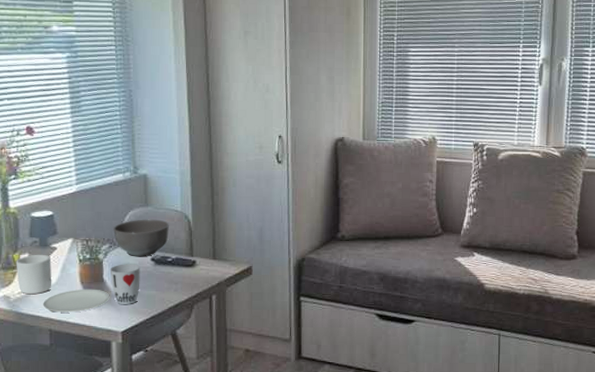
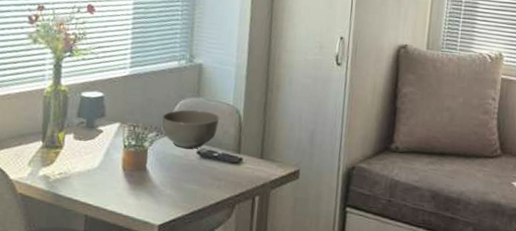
mug: present [16,254,52,295] -> none [59,135,96,177]
plate: present [43,289,110,313] -> none [82,176,151,200]
cup: present [109,264,141,305] -> none [153,154,186,198]

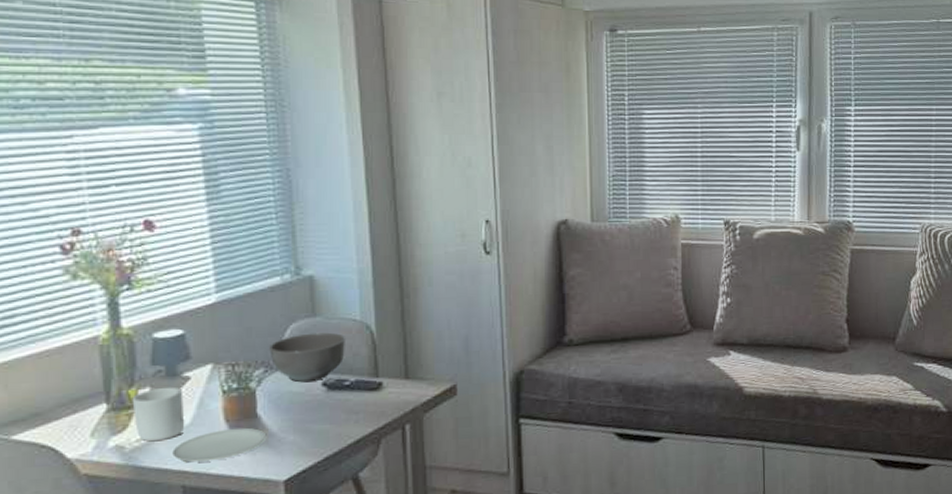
mug: none [59,135,96,177] -> present [132,386,185,442]
plate: none [82,176,151,200] -> present [172,427,267,463]

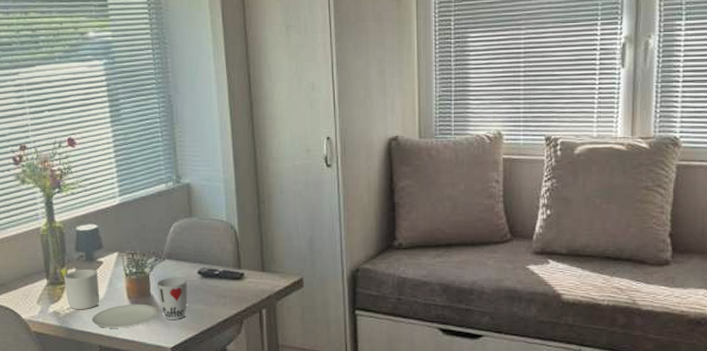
cup: none [265,391,308,446] -> present [156,277,188,321]
bowl: present [269,332,345,383] -> none [158,230,215,270]

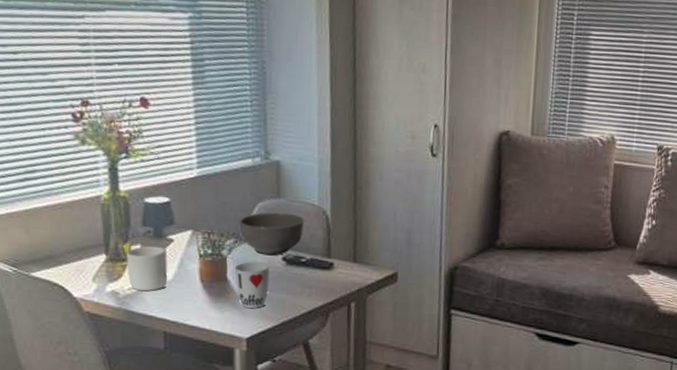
plate: present [92,303,158,328] -> none [157,288,234,314]
bowl: none [158,230,215,270] -> present [240,212,304,256]

